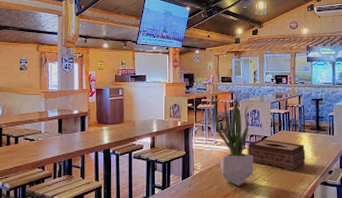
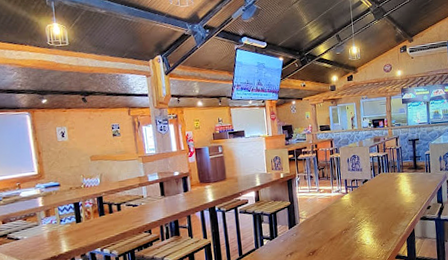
potted plant: present [213,94,254,187] -> none [314,142,357,230]
tissue box: present [248,139,305,171] -> none [350,182,405,210]

